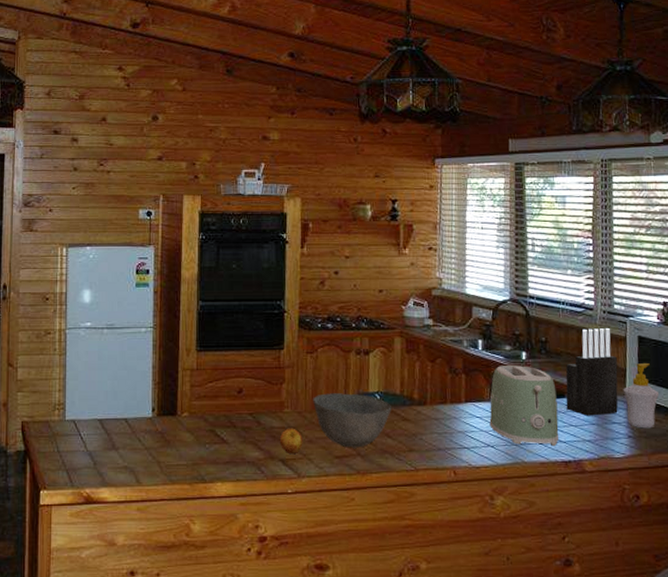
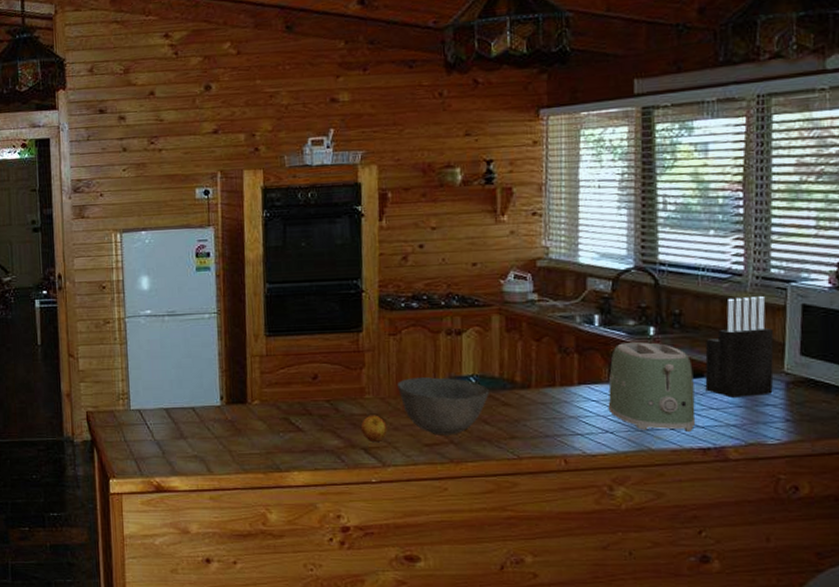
soap bottle: present [623,362,660,429] -> none [780,334,829,411]

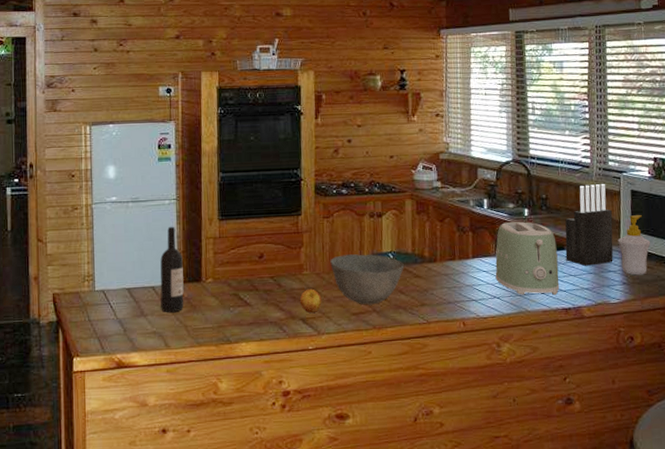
wine bottle: none [200,342,228,435] -> present [160,226,184,312]
soap bottle: none [780,334,829,411] -> present [617,214,651,275]

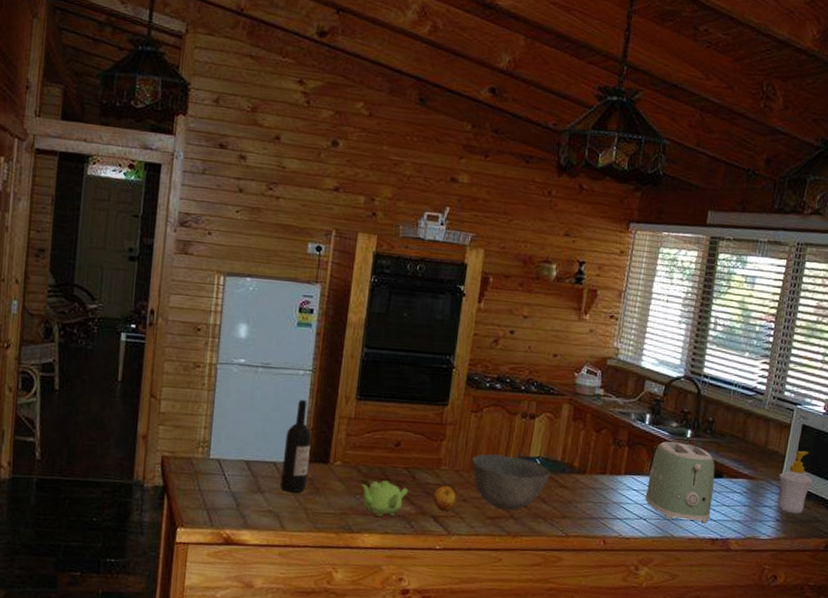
teapot: none [232,291,277,326] -> present [360,480,409,518]
knife block: present [565,184,613,266] -> none [722,412,779,498]

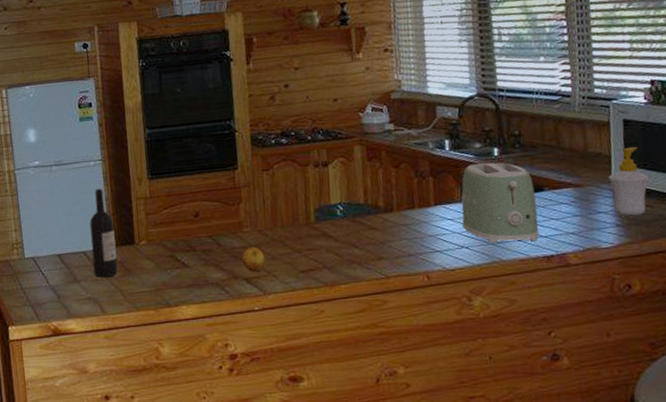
teapot: present [360,480,409,518] -> none [169,251,217,288]
bowl: present [472,454,551,511] -> none [272,207,356,262]

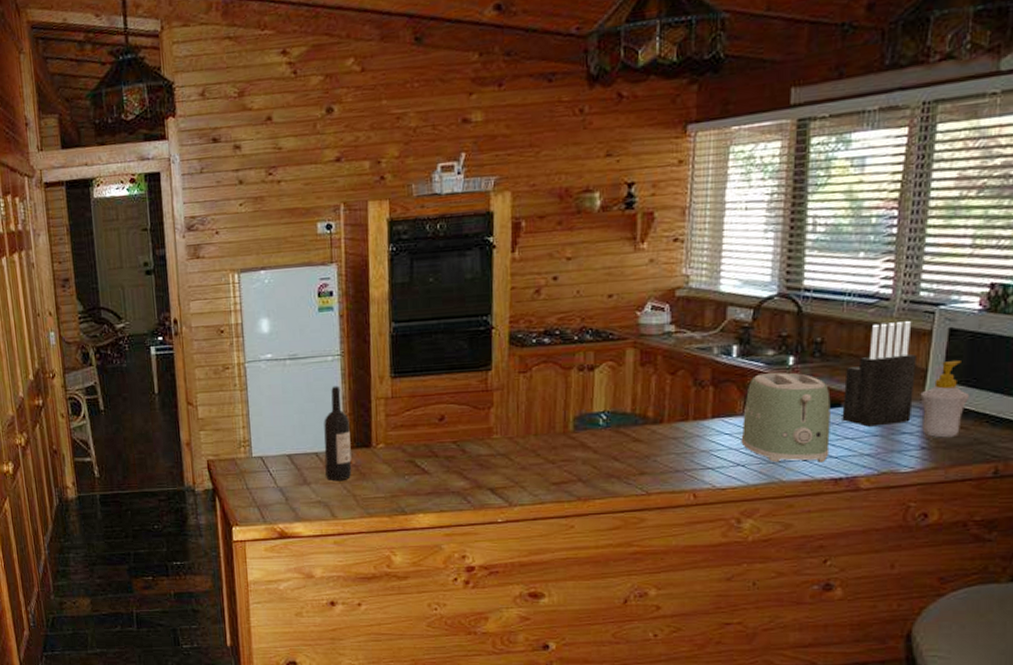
apple: present [241,246,266,273] -> none [487,455,515,483]
knife block: none [543,114,604,208] -> present [842,321,916,427]

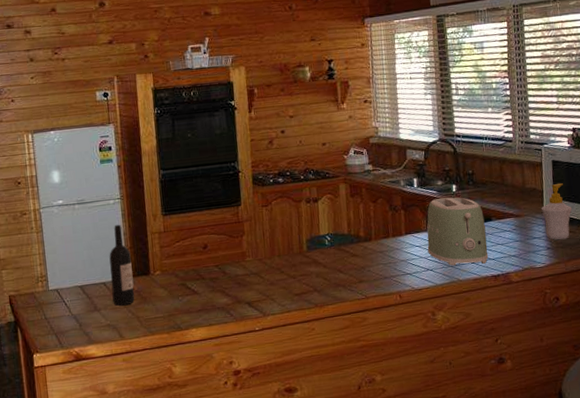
knife block: present [842,321,916,427] -> none [491,156,538,235]

